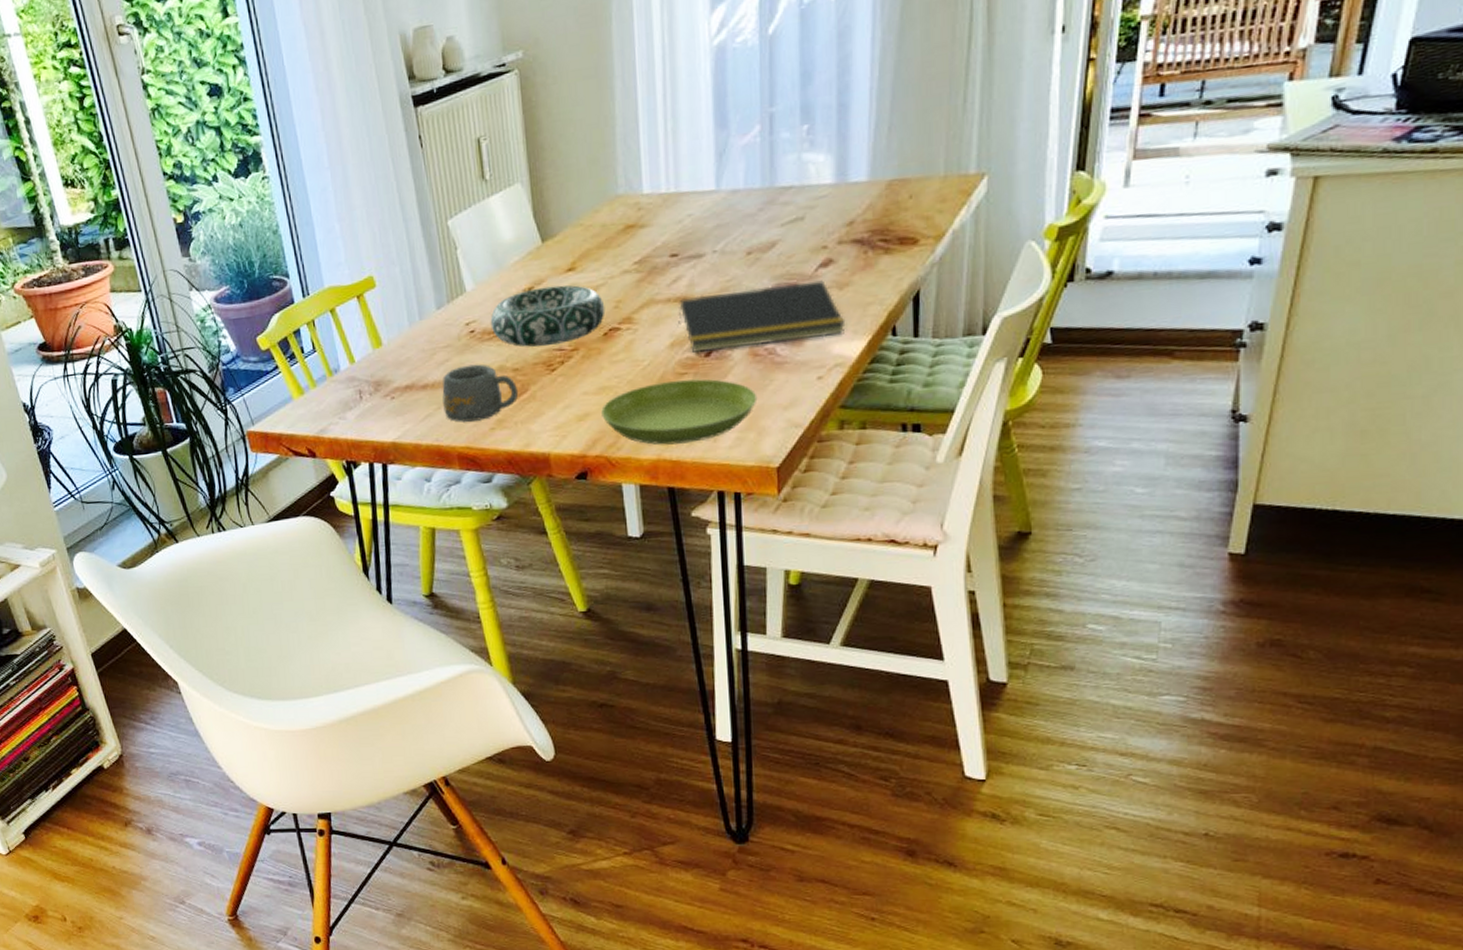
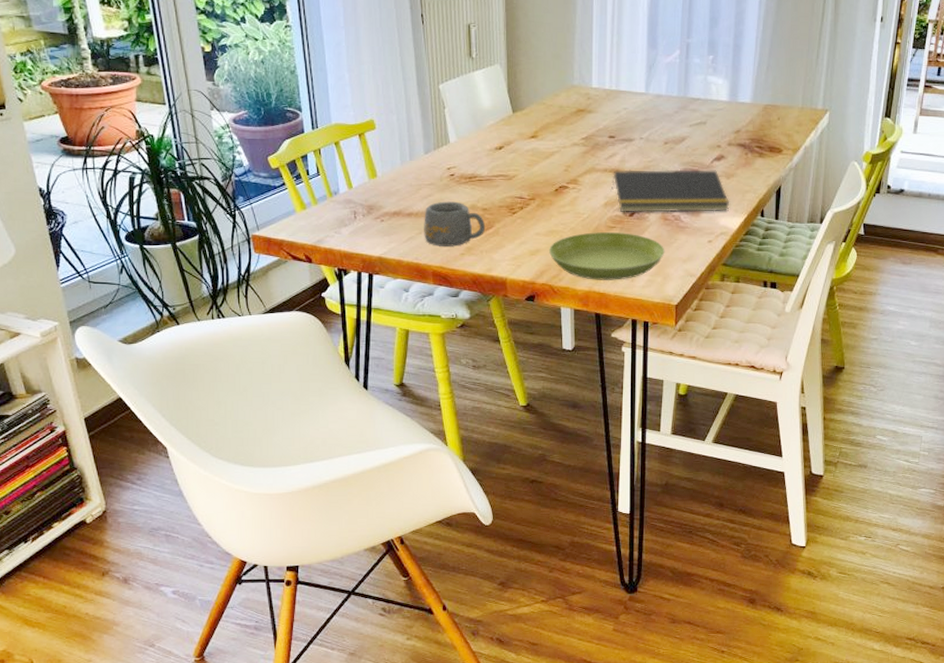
decorative bowl: present [490,285,606,347] -> none [467,147,558,193]

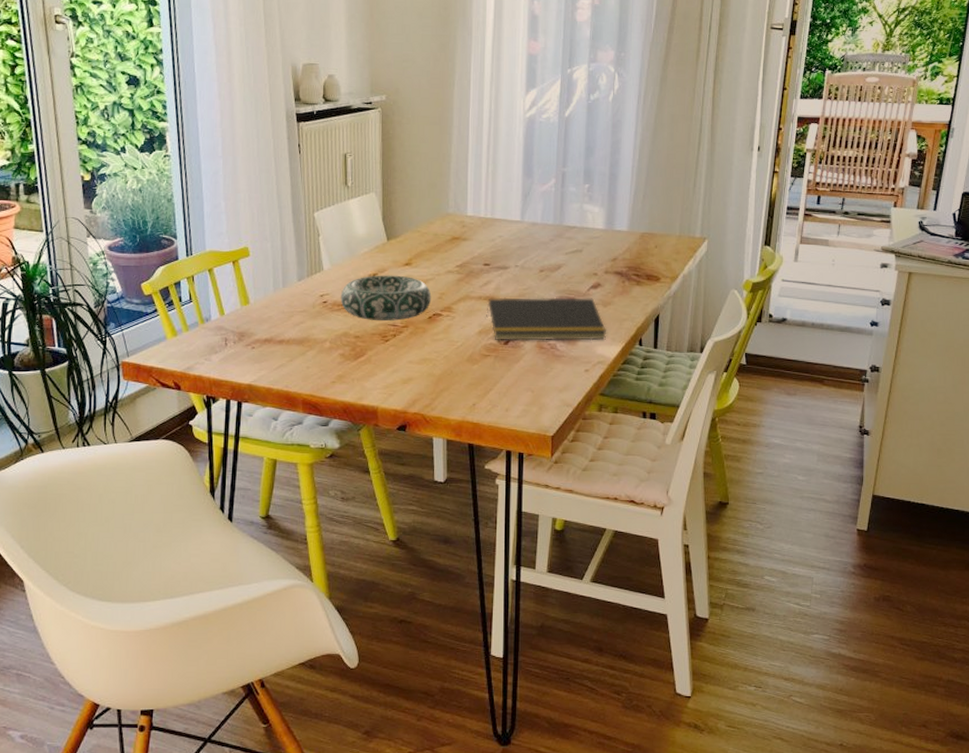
mug: present [424,201,486,247] -> none [295,328,358,374]
decorative bowl: none [467,147,558,193] -> present [340,275,432,321]
saucer: present [549,232,665,280] -> none [422,360,541,410]

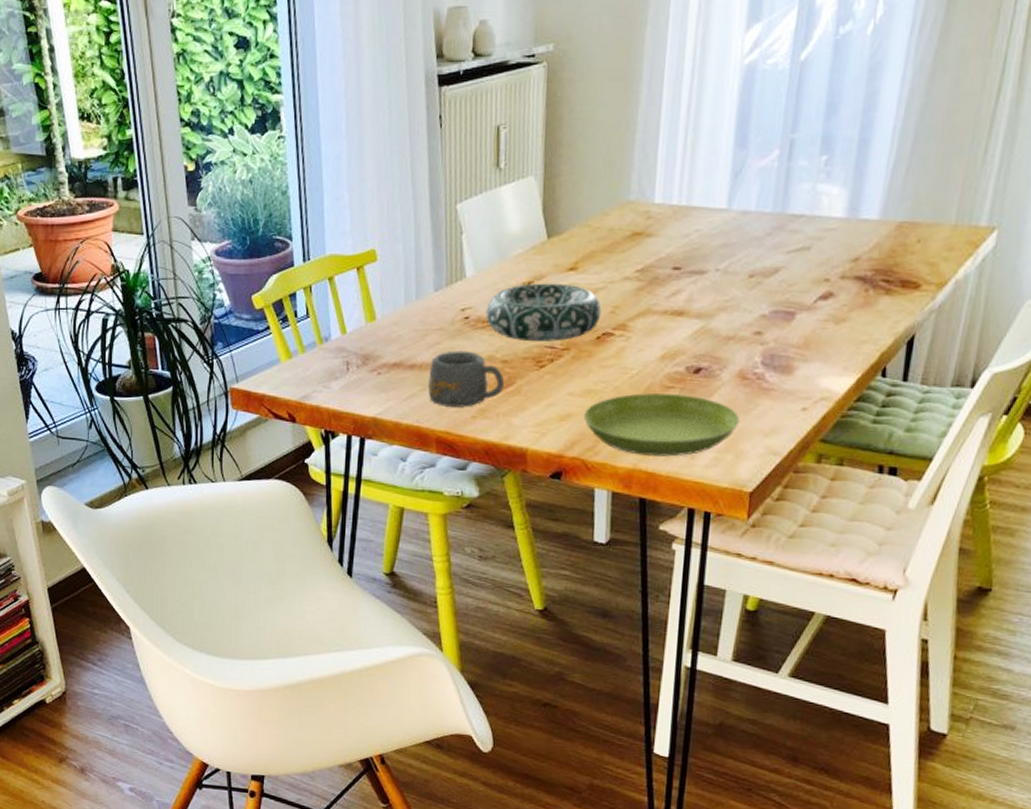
mug: none [295,328,358,374] -> present [428,350,505,407]
saucer: none [422,360,541,410] -> present [584,393,740,457]
notepad: present [485,297,607,341] -> none [670,311,837,370]

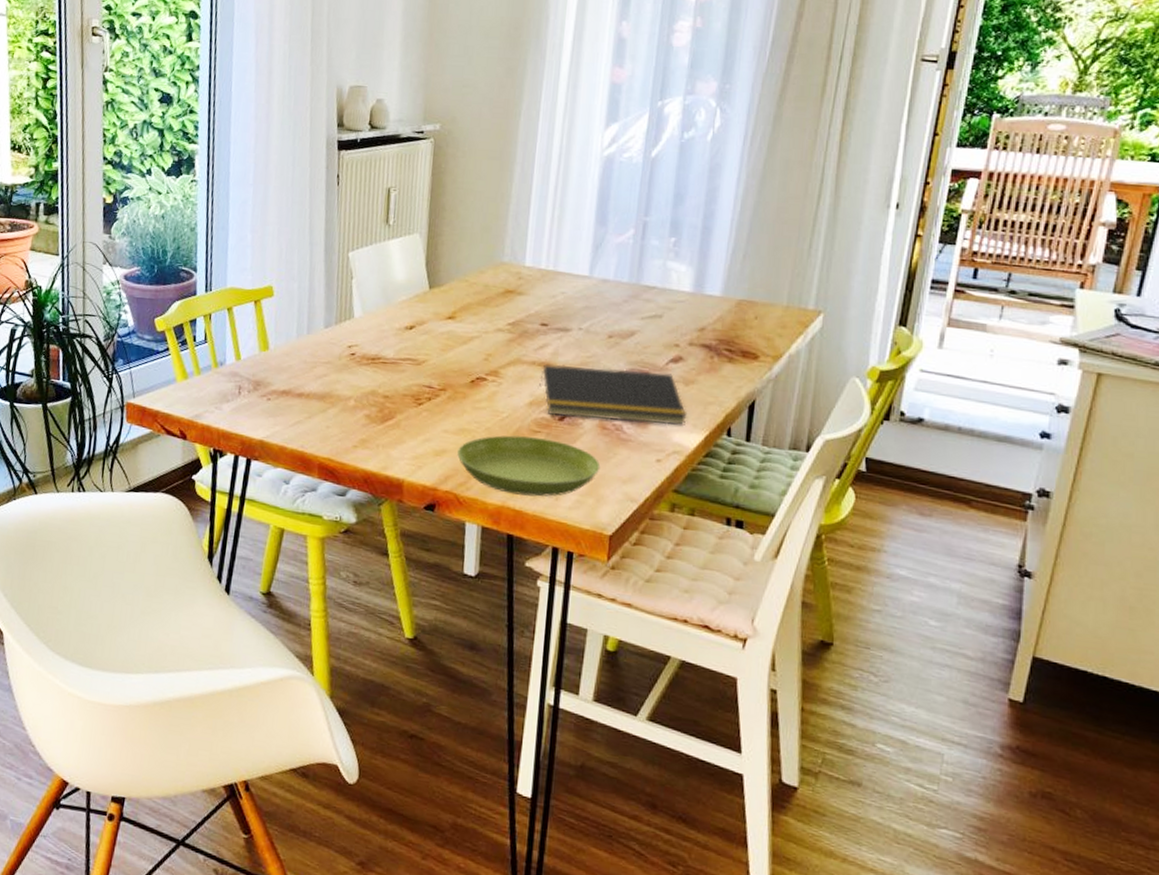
mug: present [428,350,505,407] -> none [313,383,385,437]
decorative bowl: present [485,283,602,341] -> none [370,327,476,382]
notepad: none [670,311,837,370] -> present [537,364,687,426]

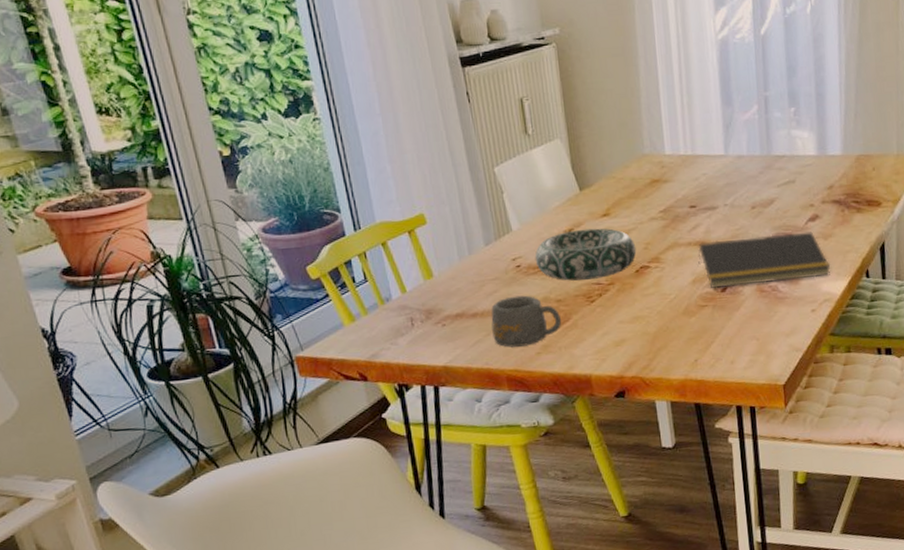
mug: none [313,383,385,437] -> present [491,295,562,348]
decorative bowl: none [370,327,476,382] -> present [535,228,637,281]
saucer: present [457,435,601,497] -> none [635,310,765,367]

